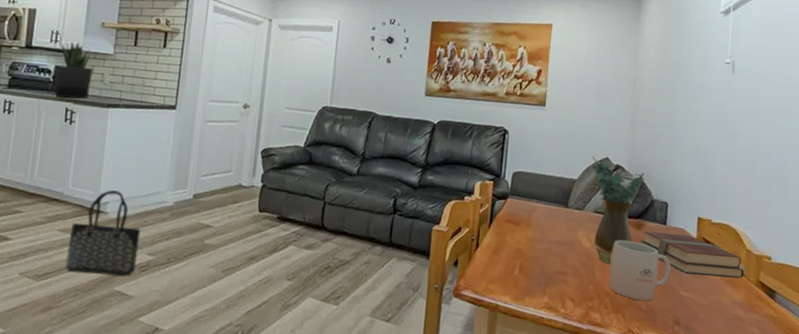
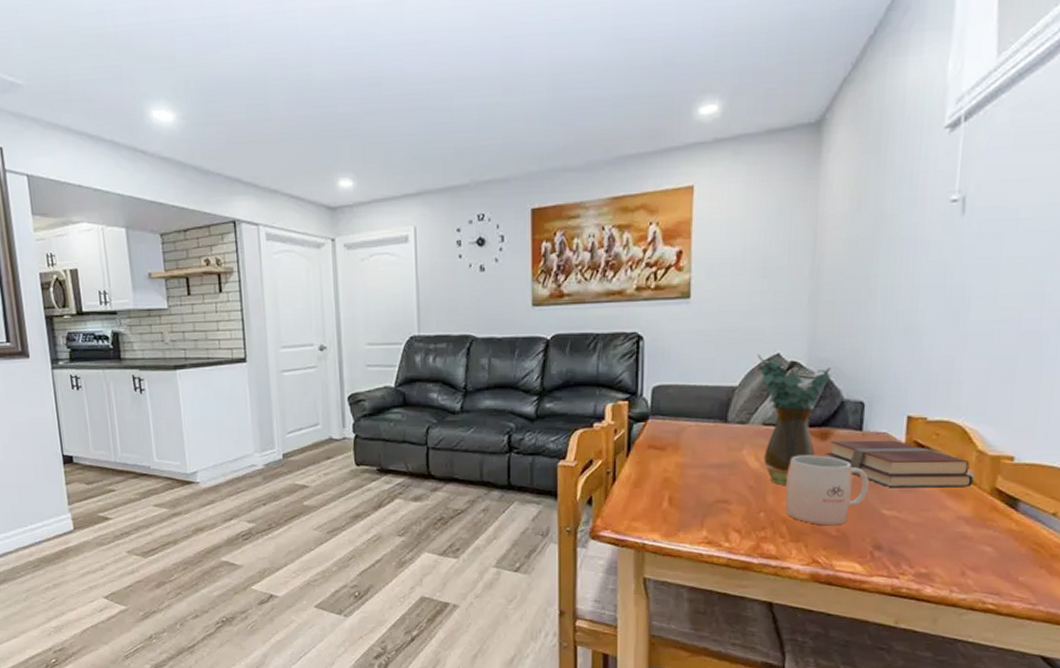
planter: present [53,40,94,99] -> none [110,299,153,365]
tote bag: present [65,190,141,275] -> none [166,459,238,546]

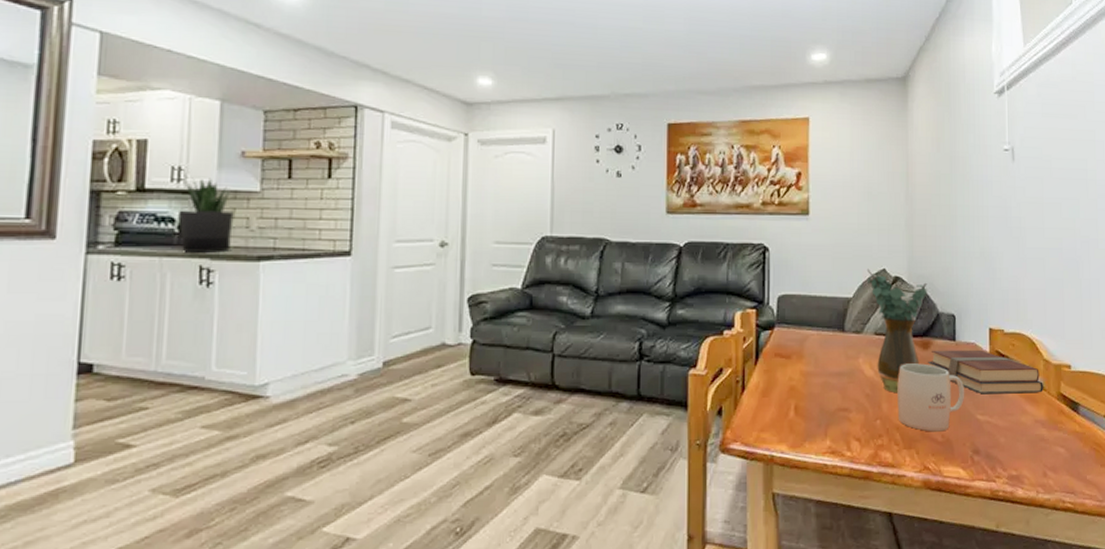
planter: none [110,299,153,365] -> present [178,177,234,253]

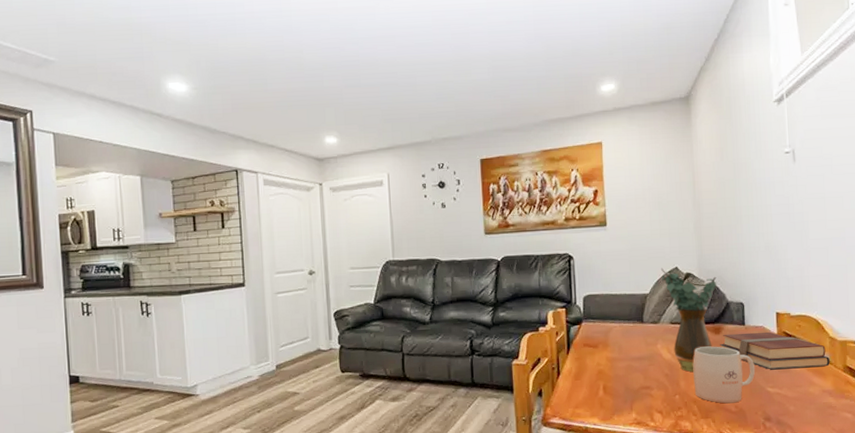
planter: present [178,177,234,253] -> none [122,235,160,292]

